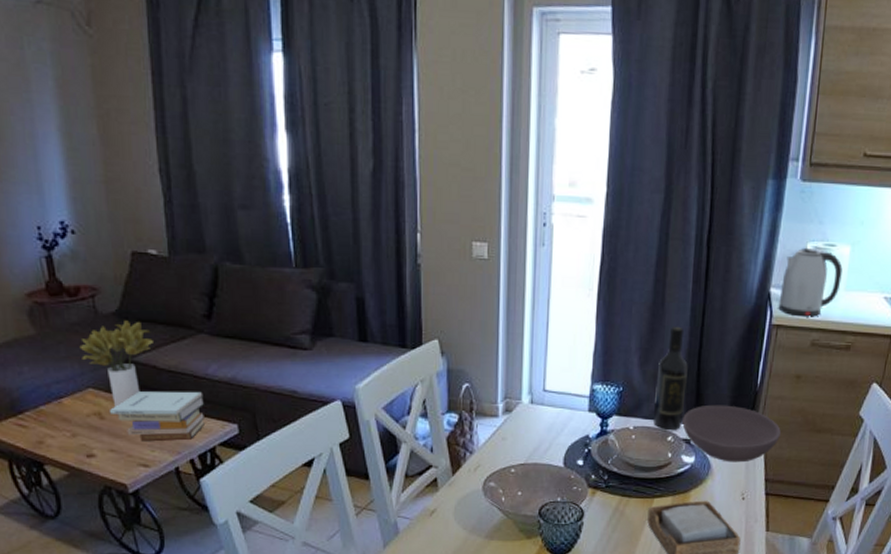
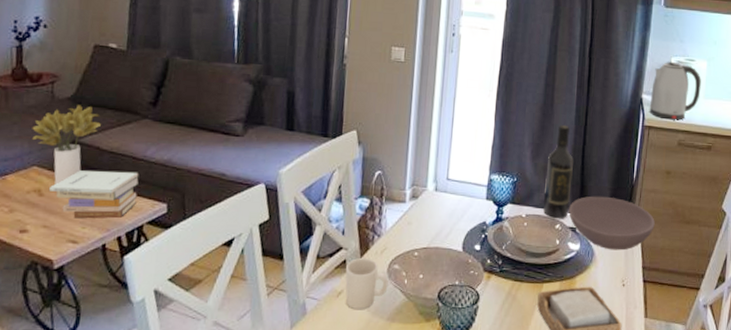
mug: none [436,475,484,529] -> present [345,257,389,310]

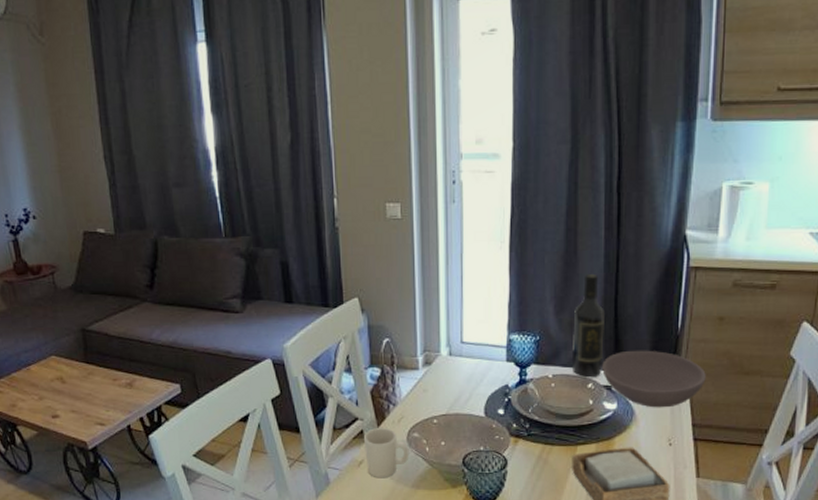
flower bouquet: present [32,105,101,185] -> none [43,293,104,372]
books: present [48,170,140,219] -> none [69,355,152,403]
kettle: present [649,62,701,121] -> none [695,188,762,258]

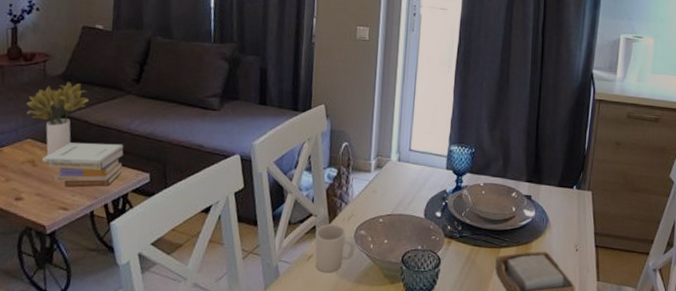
flower bouquet: none [43,293,104,372] -> present [26,82,89,156]
books: none [69,355,152,403] -> present [41,143,125,188]
wine bottle: present [571,273,604,378] -> none [500,98,528,188]
bowl: present [602,350,706,408] -> none [524,165,606,217]

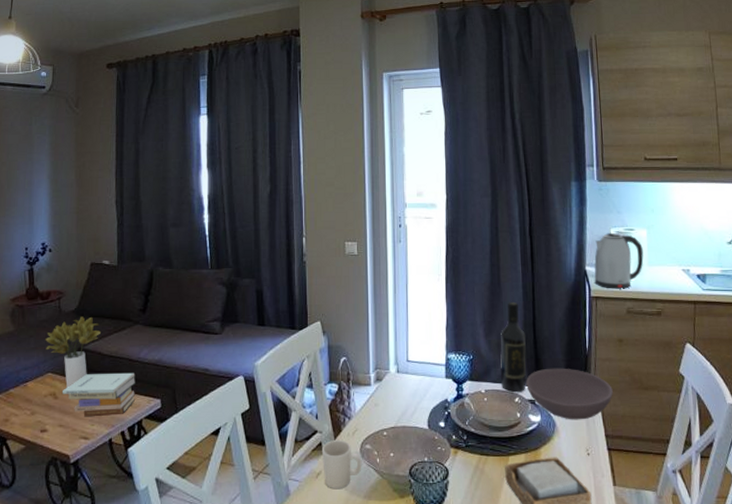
wine bottle: none [500,98,528,188] -> present [500,301,526,393]
bowl: none [524,165,606,217] -> present [526,368,613,420]
kettle: none [600,39,649,94] -> present [594,233,644,289]

